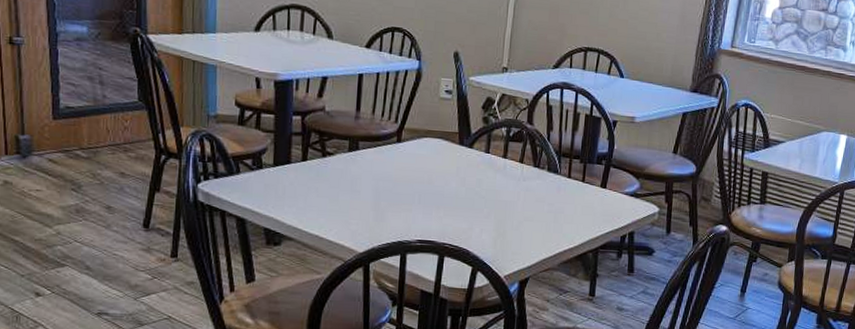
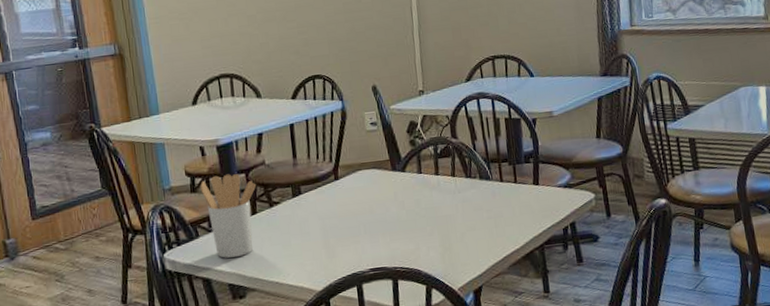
utensil holder: none [249,112,311,202] -> present [200,174,256,258]

